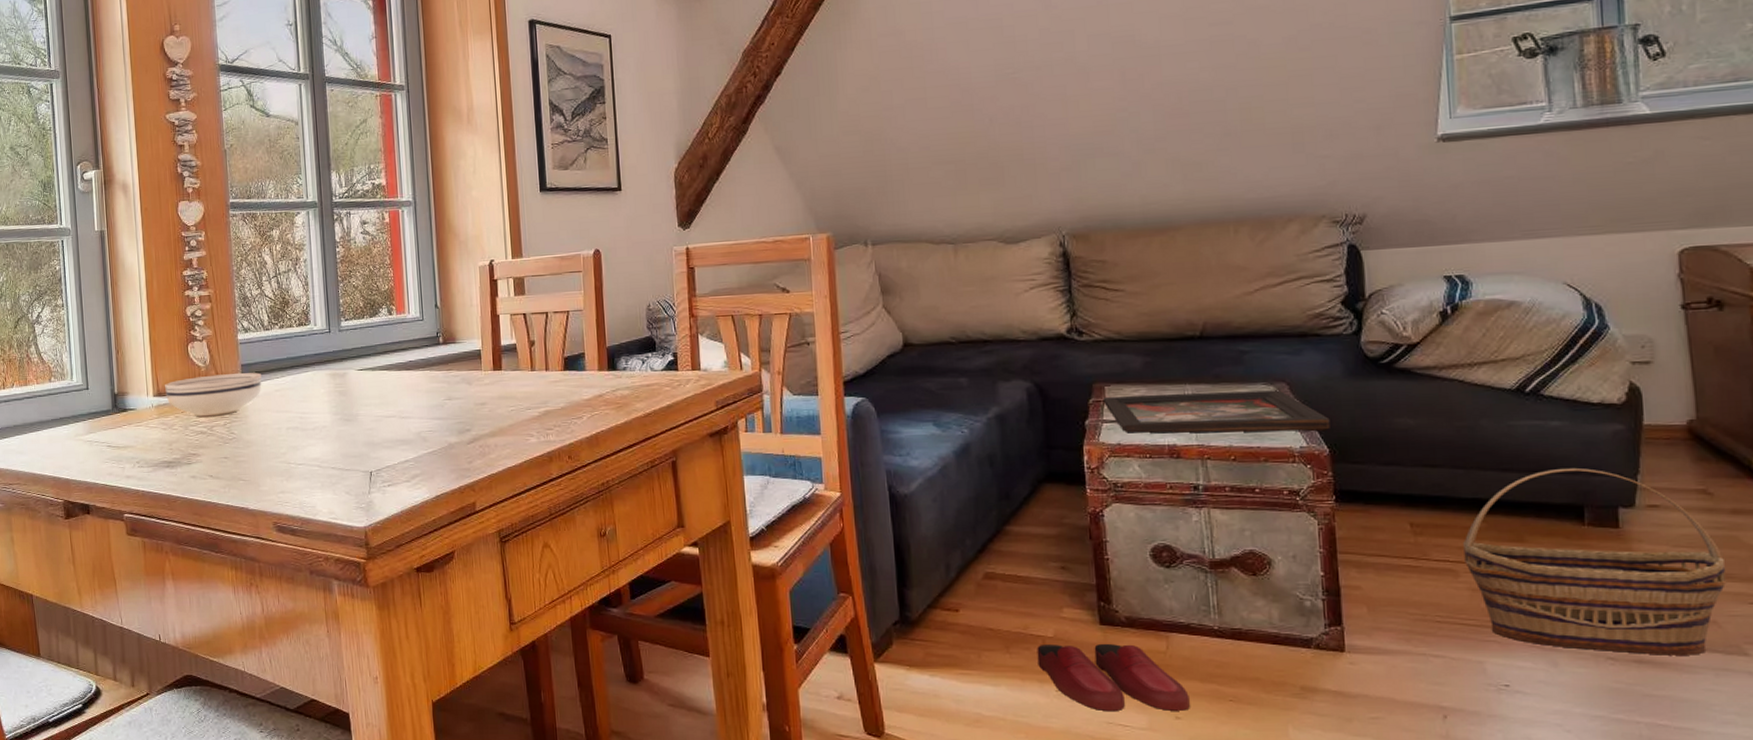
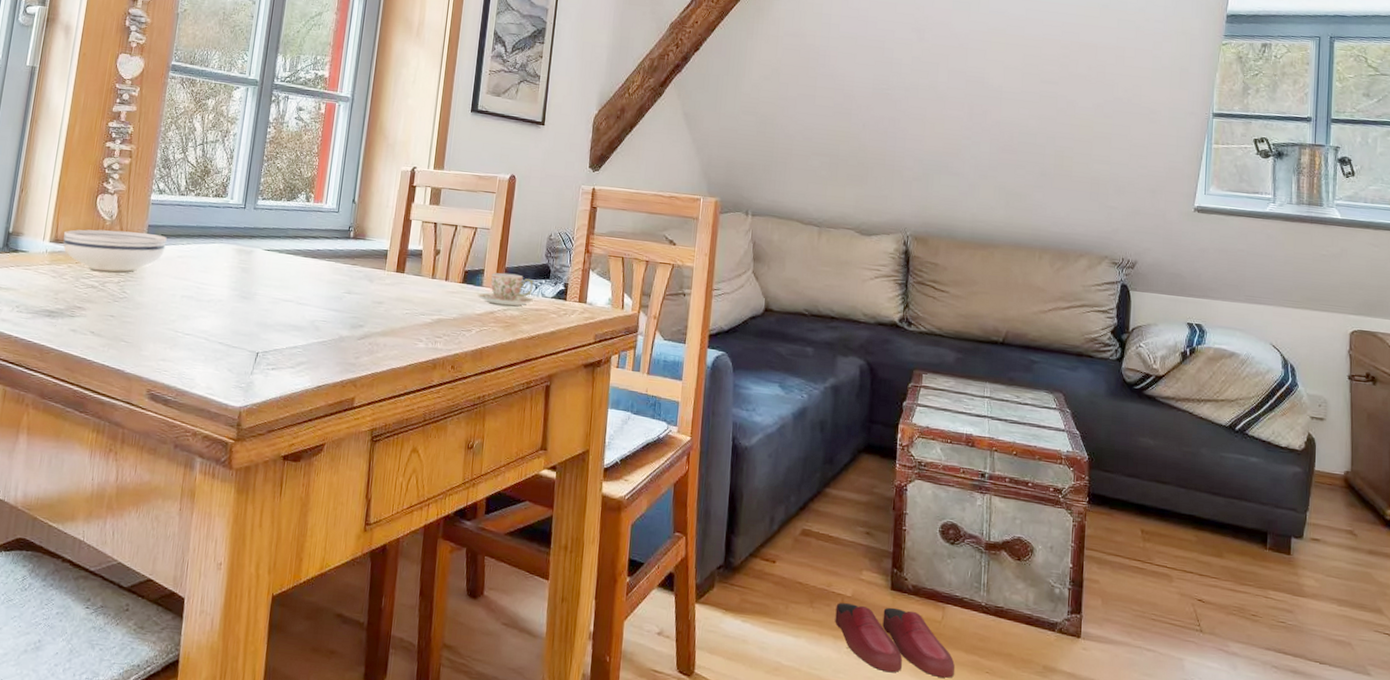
teacup: none [582,352,642,388] -> present [477,272,534,307]
decorative tray: present [1102,390,1330,433] -> none [919,384,1092,441]
basket: present [1463,467,1727,655] -> none [1178,498,1361,671]

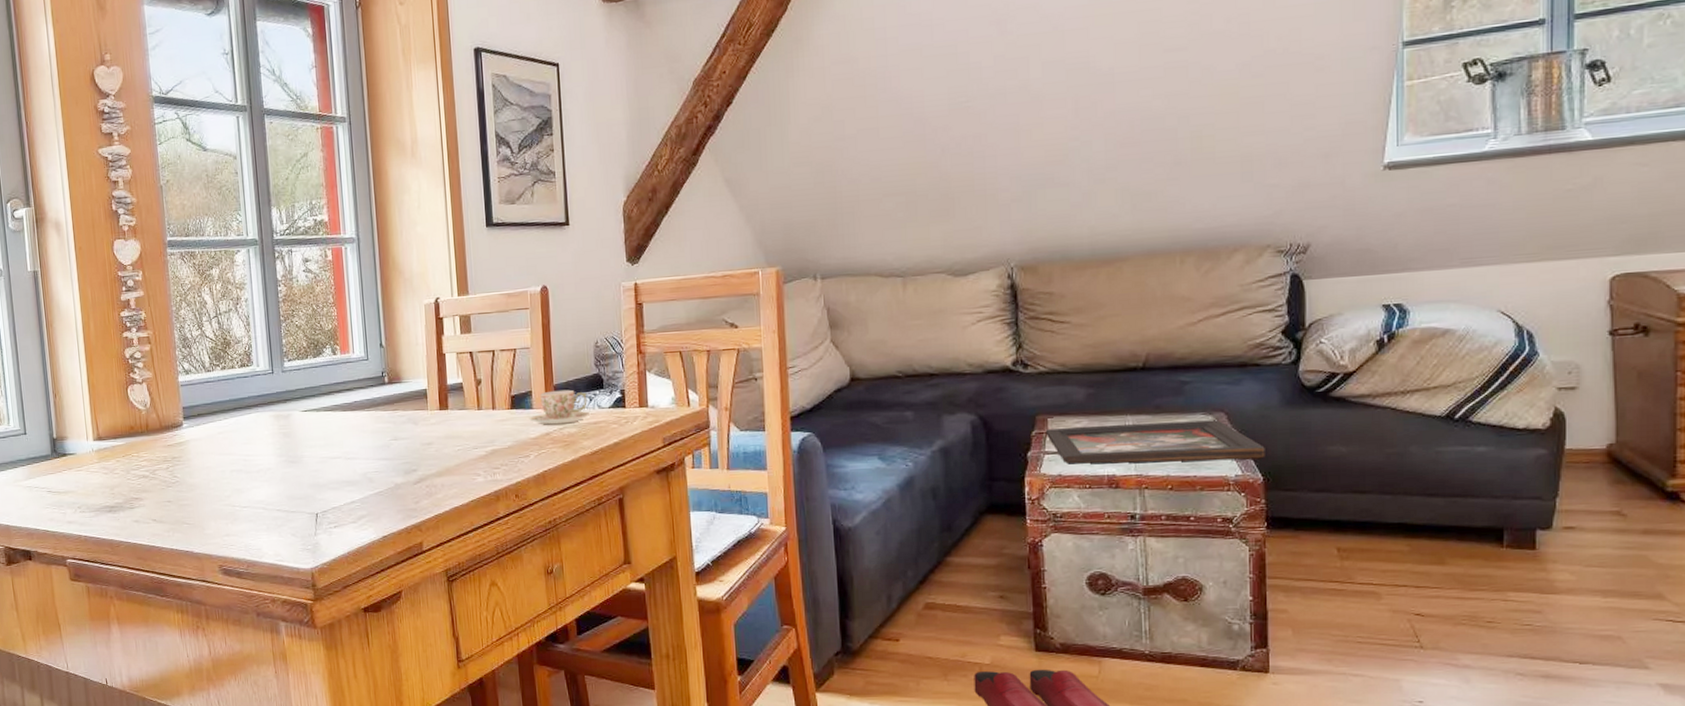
bowl: present [63,229,167,274] -> none [104,415,205,462]
decorative tray: none [919,384,1092,441] -> present [1045,420,1265,464]

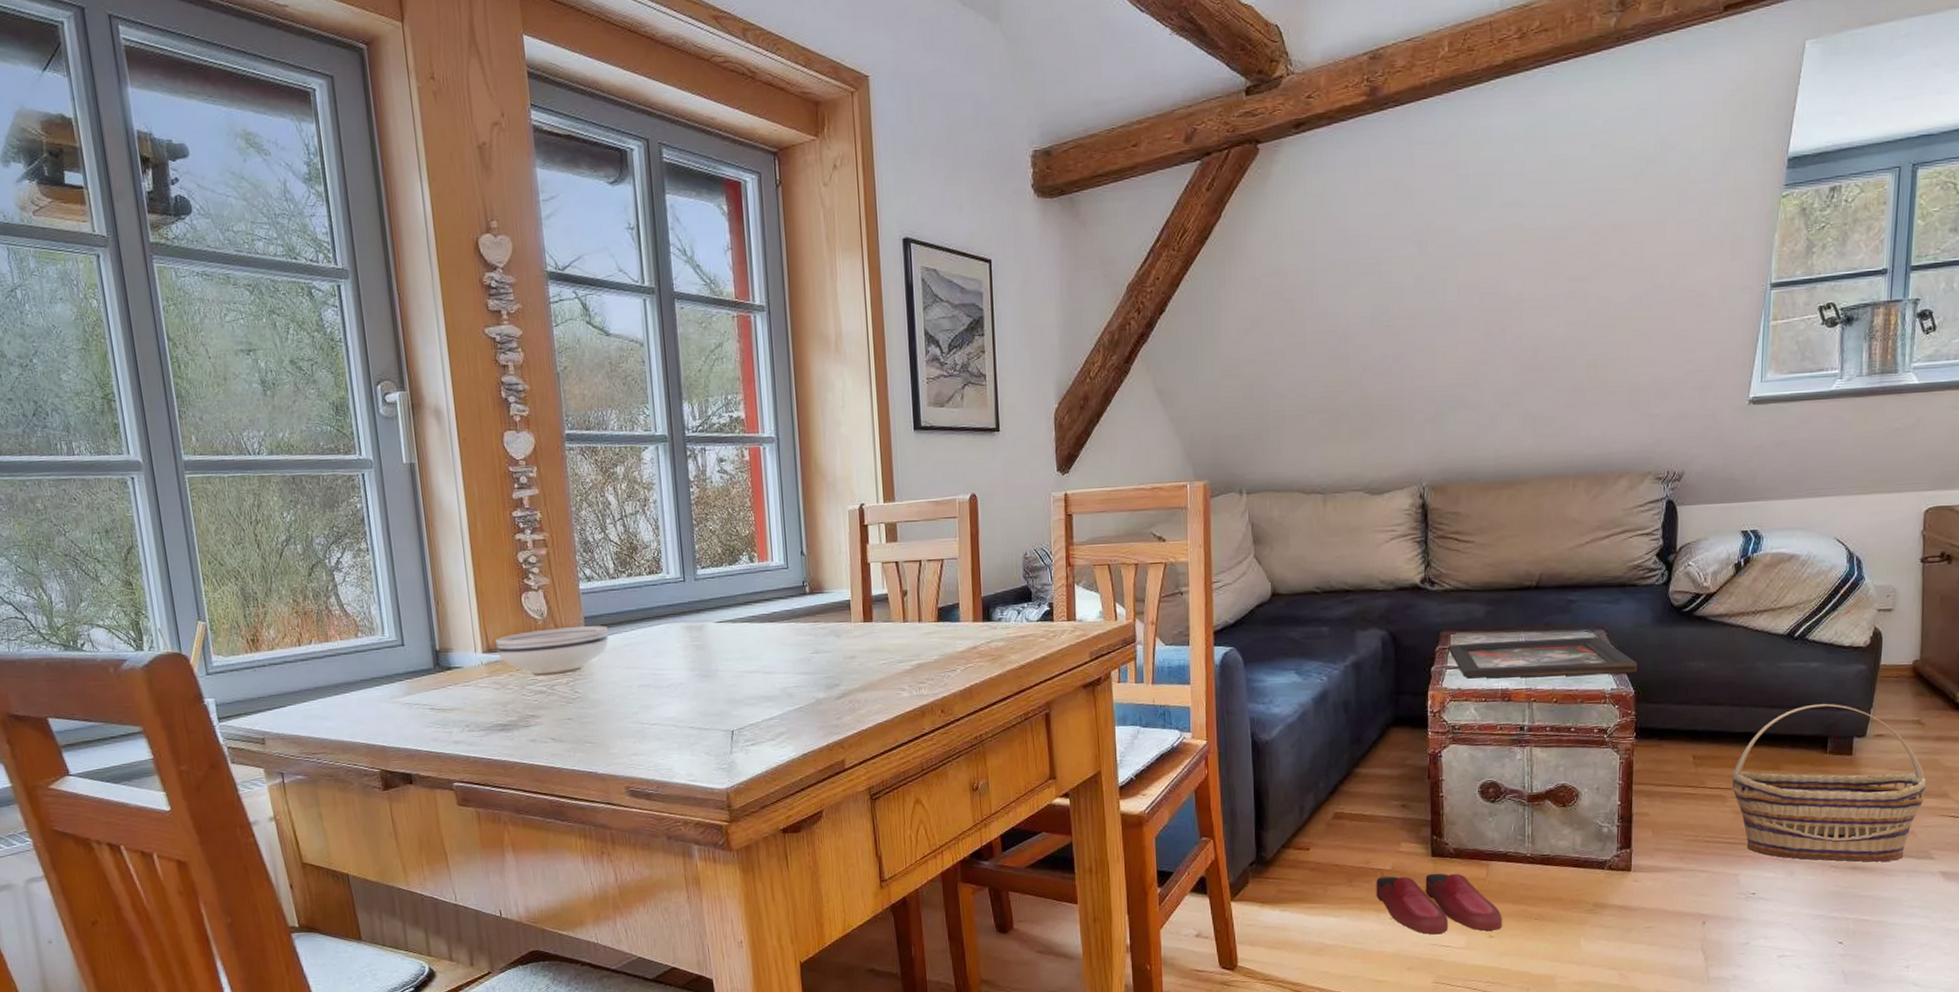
bowl: none [104,415,205,462] -> present [494,625,609,676]
teacup: present [529,389,590,426] -> none [956,602,1017,640]
basket: none [1387,491,1634,670] -> present [1732,703,1926,862]

